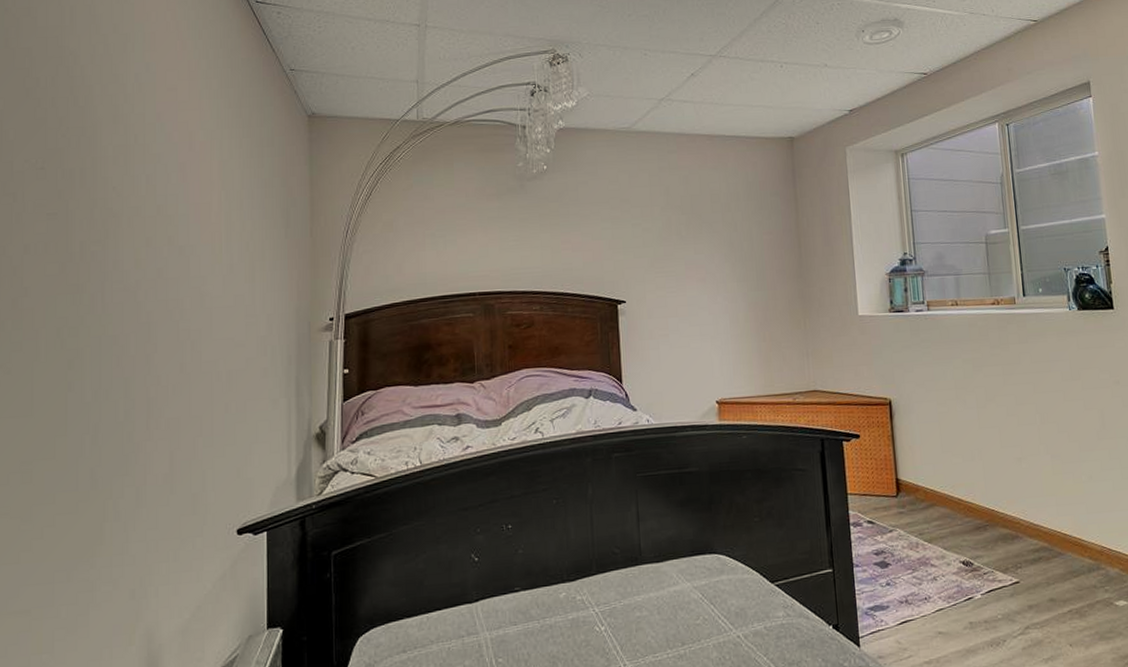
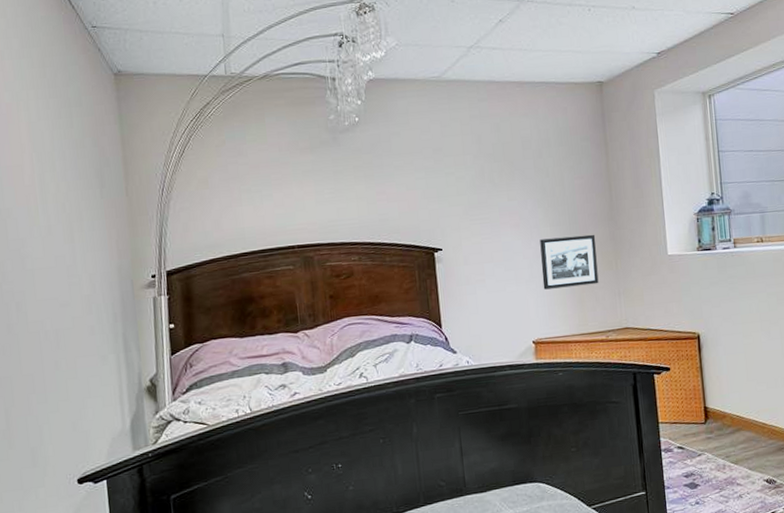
picture frame: none [726,291,787,347] -> present [540,234,599,290]

